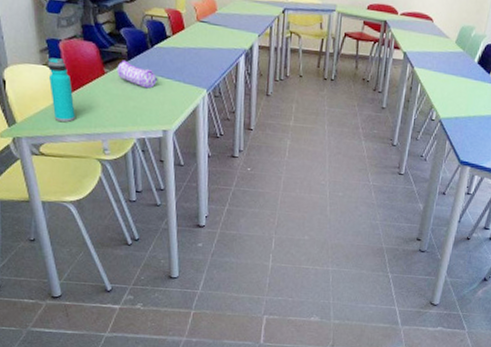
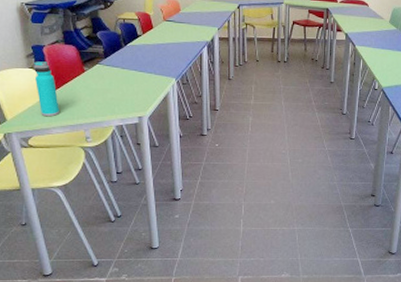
pencil case: present [116,60,158,89] -> none [95,58,132,82]

